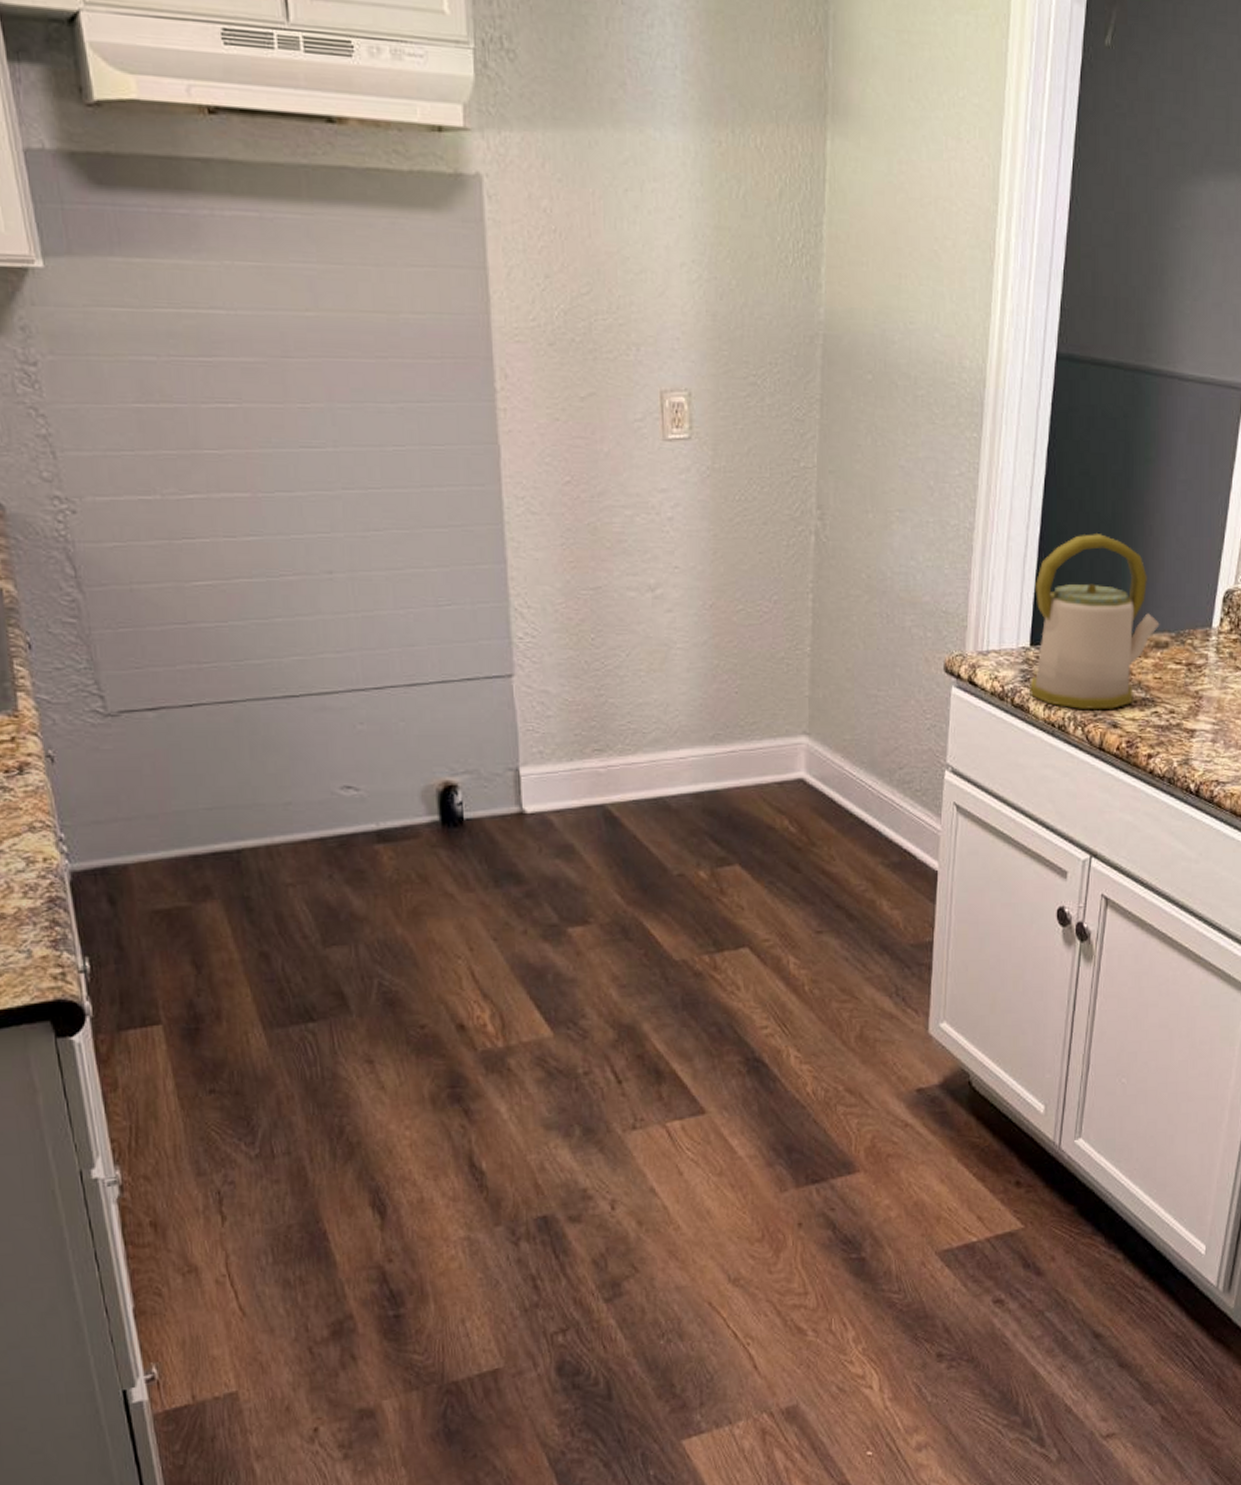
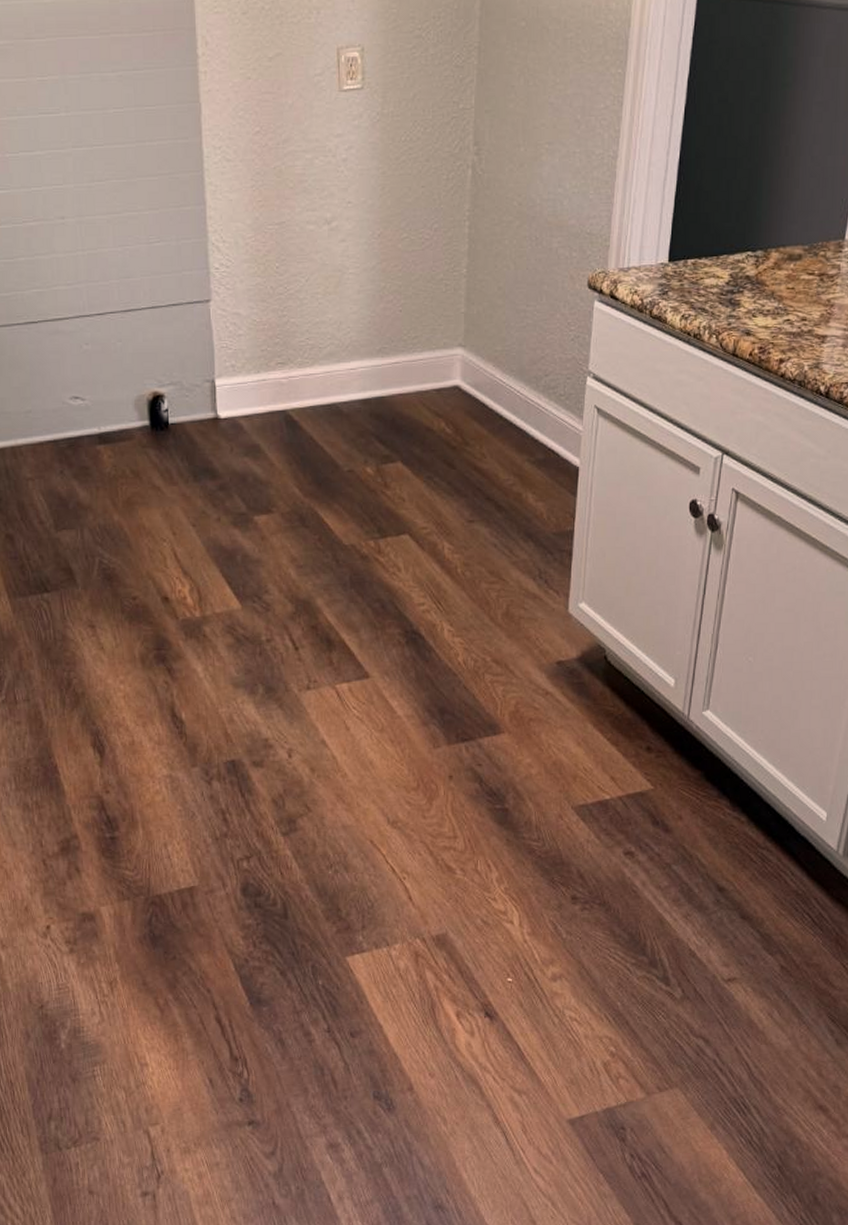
kettle: present [1030,534,1160,710] -> none [667,156,794,320]

